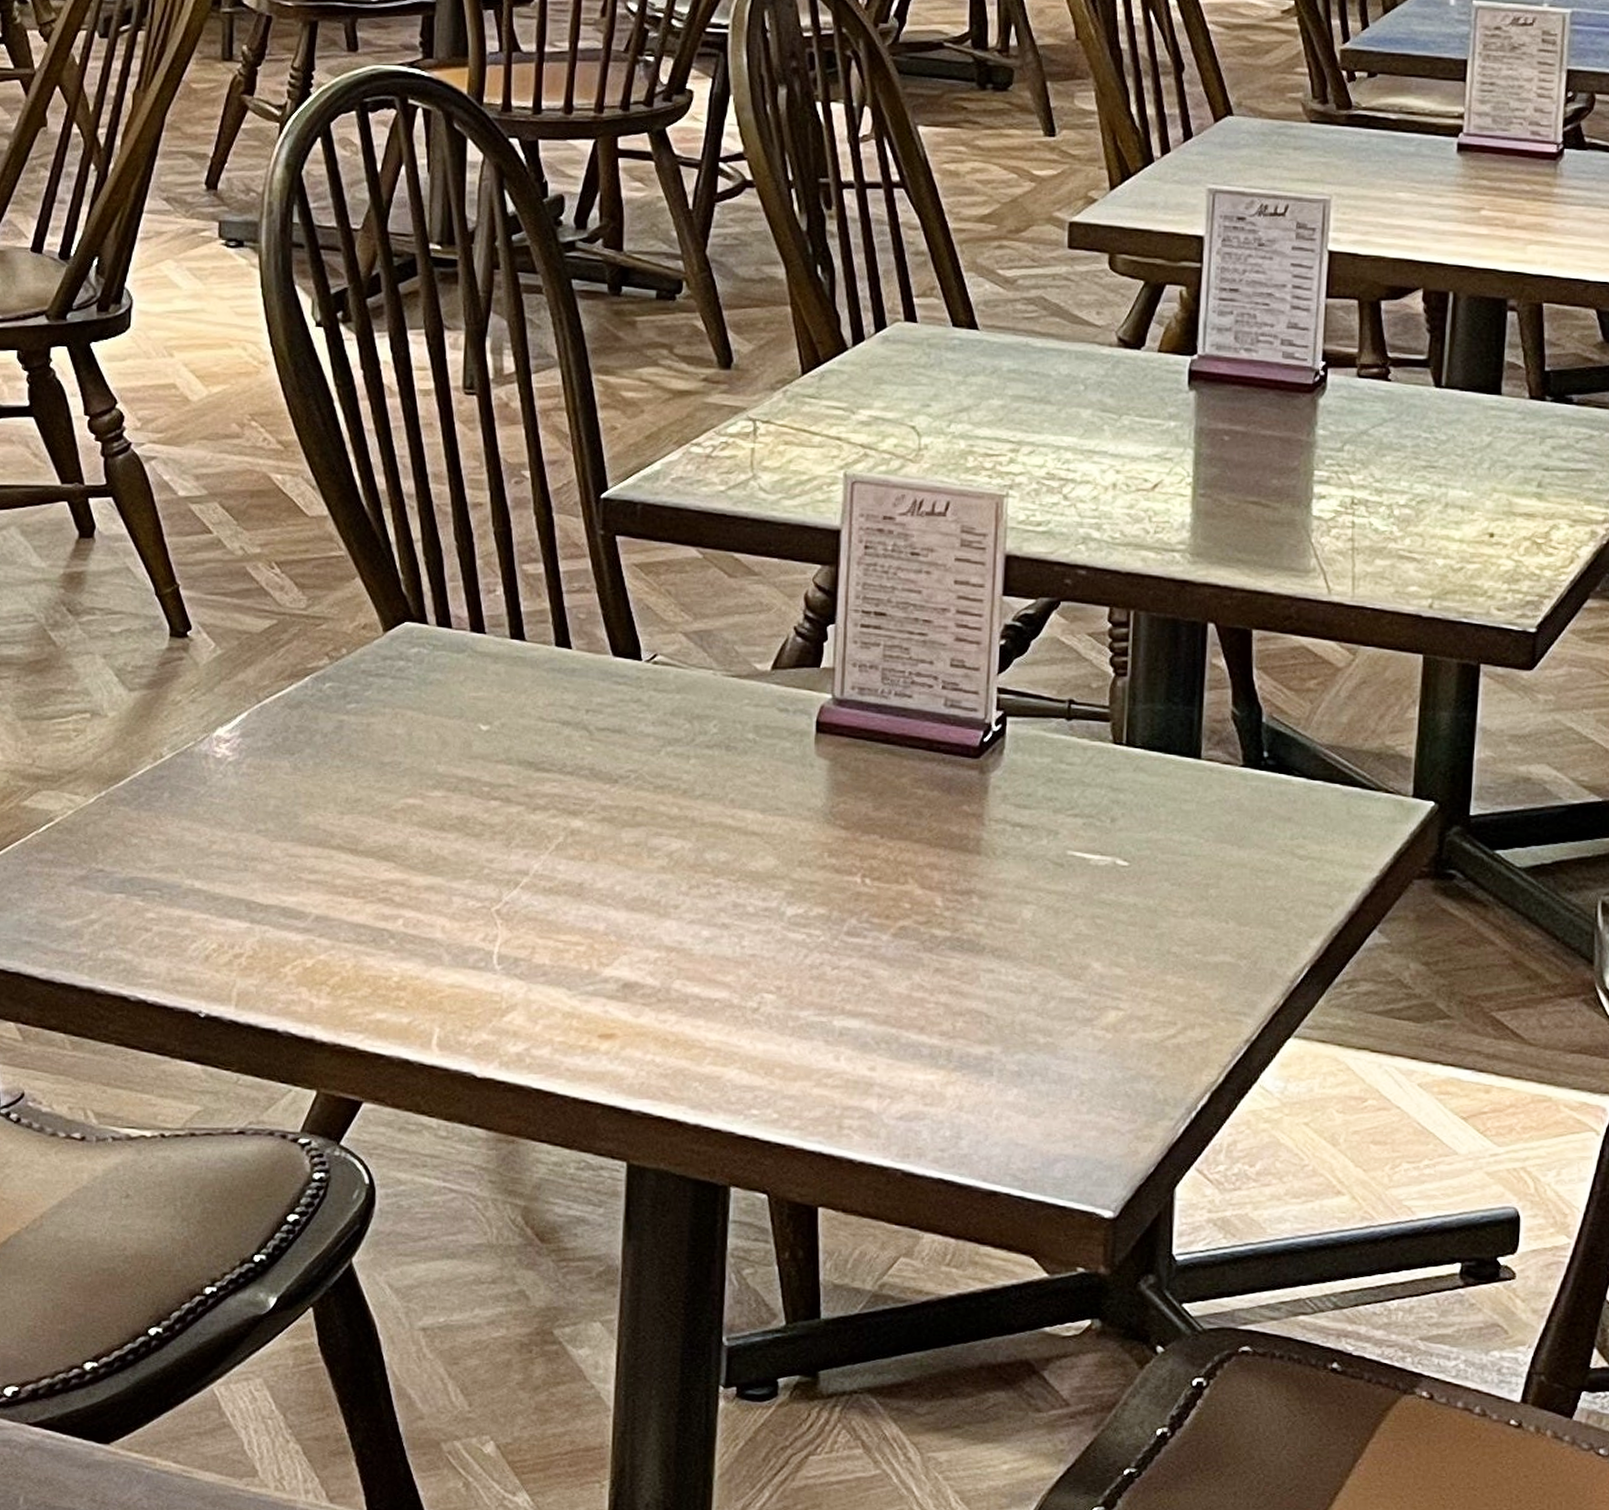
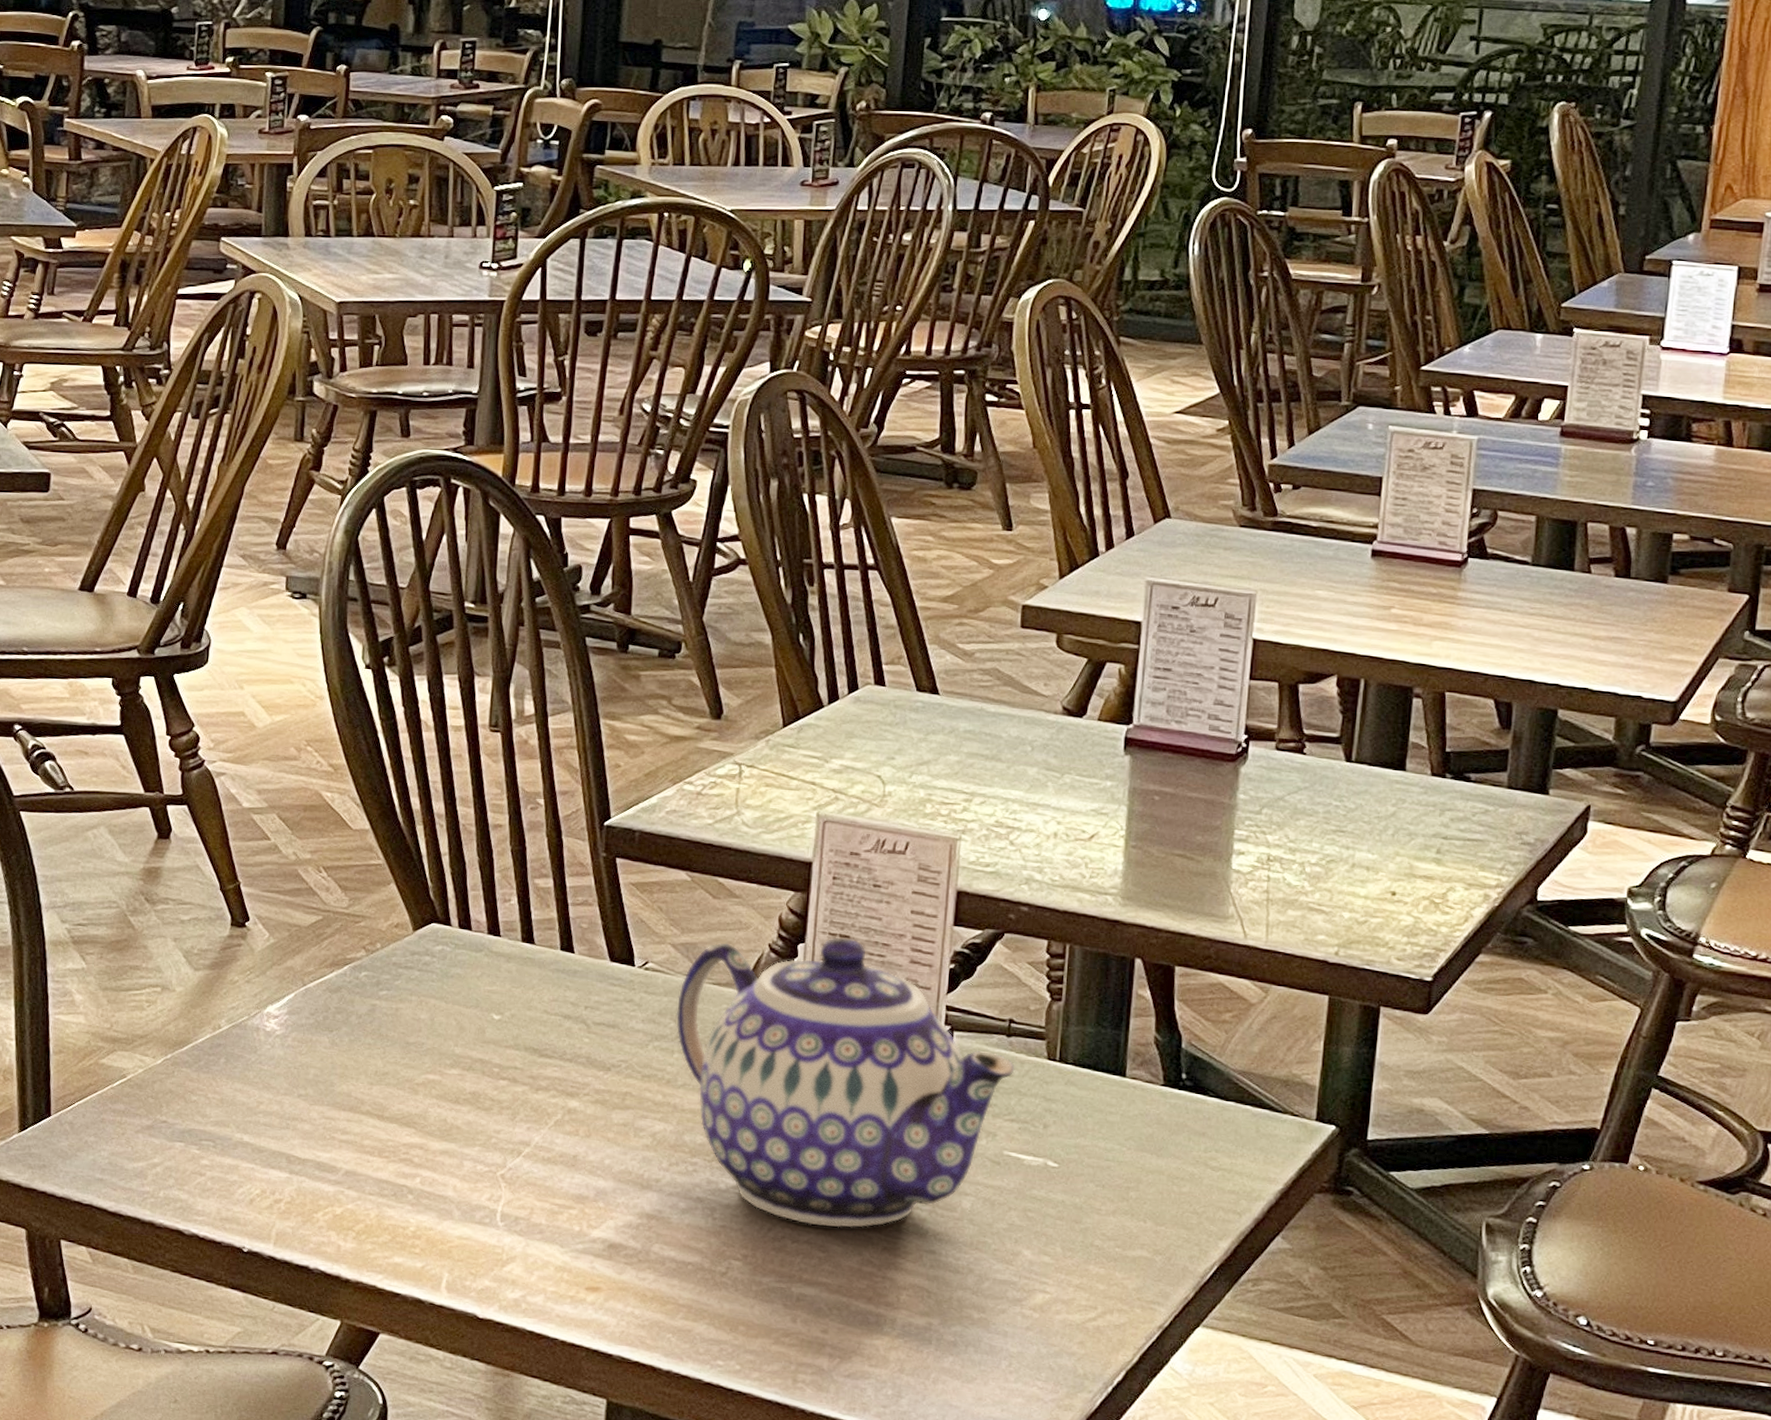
teapot: none [691,615,1077,950] -> present [676,937,1015,1228]

